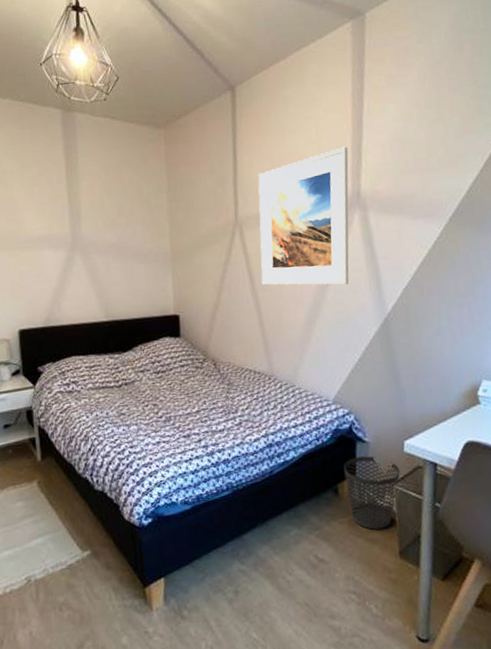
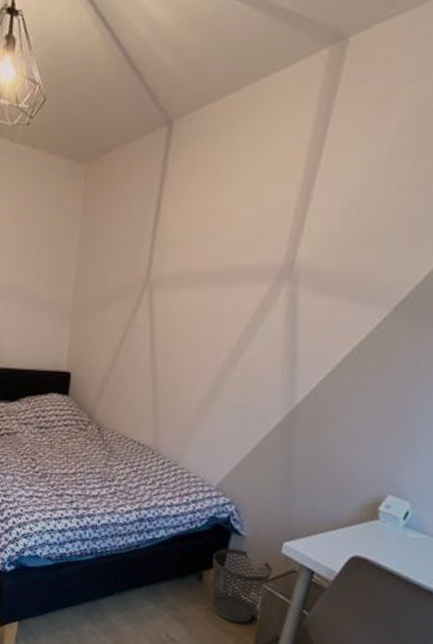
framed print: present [258,146,349,285] -> none [163,206,291,367]

